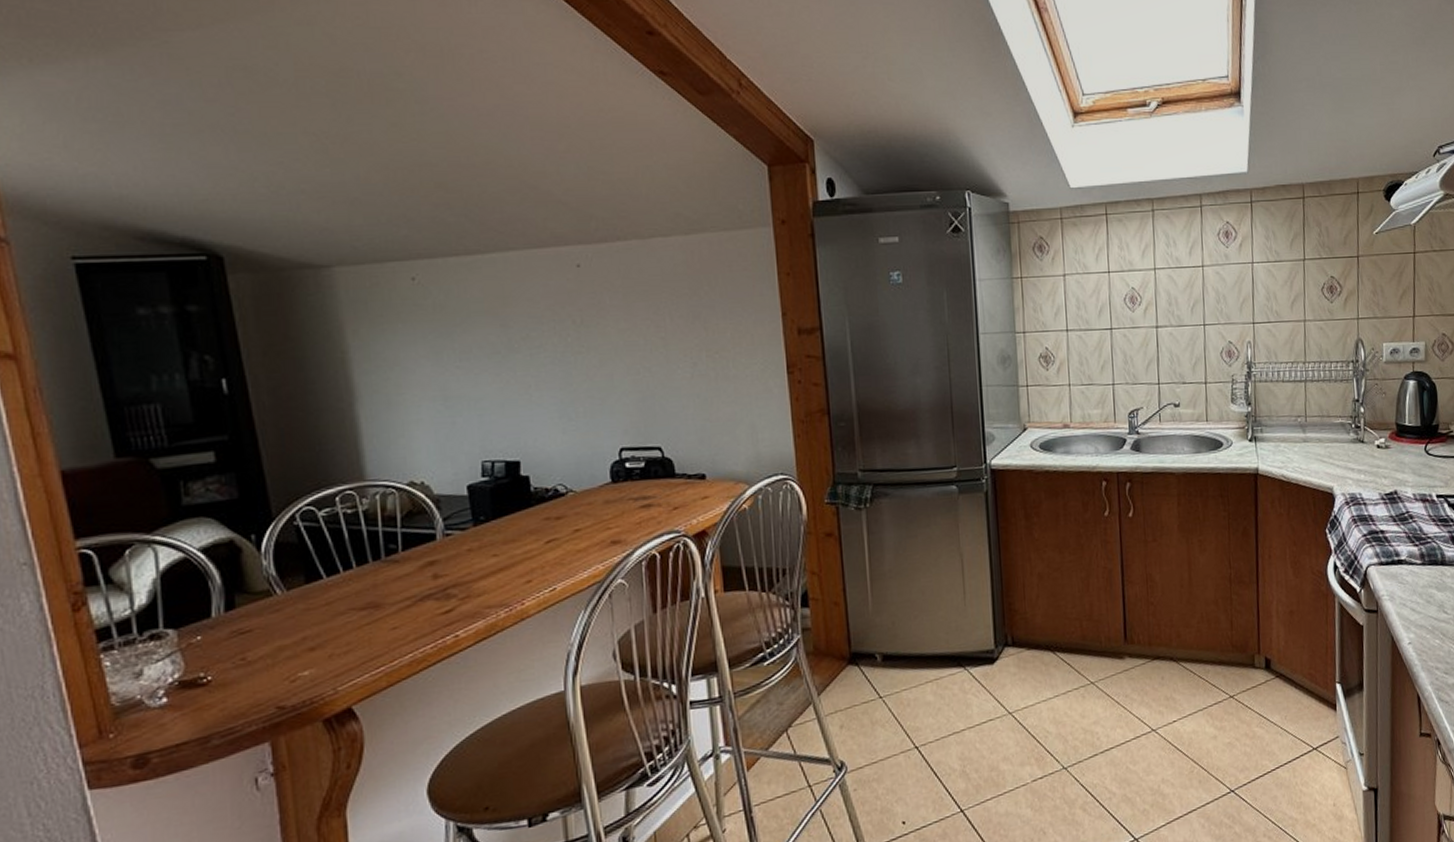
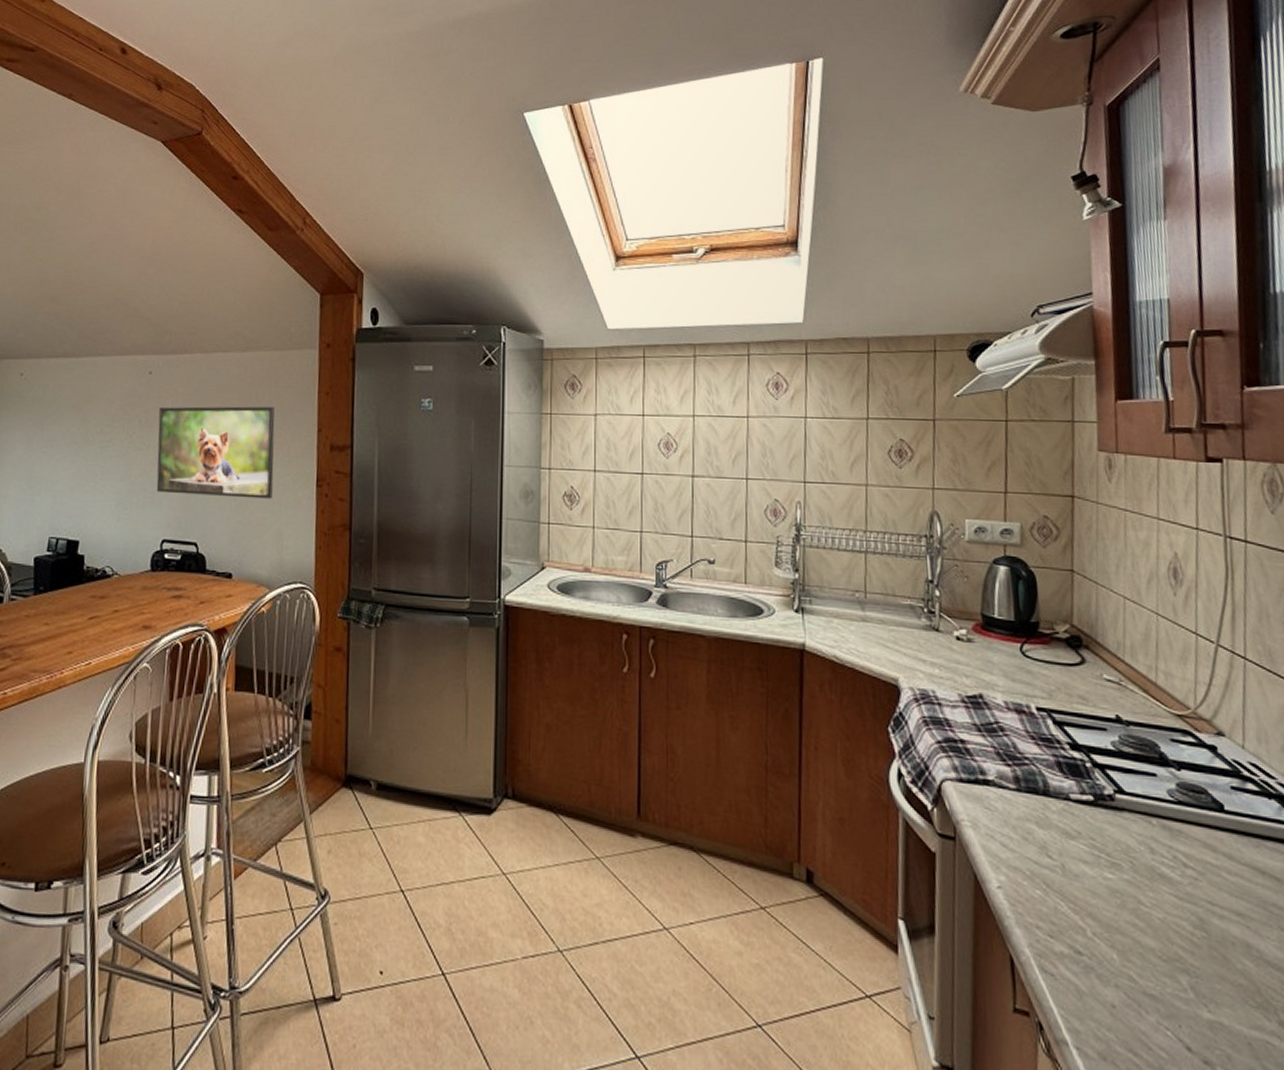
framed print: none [596,293,740,398] -> present [156,406,275,499]

